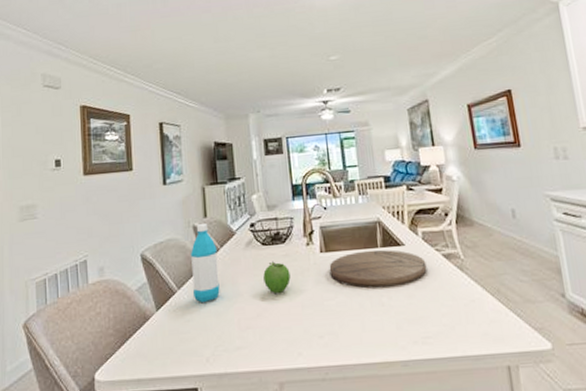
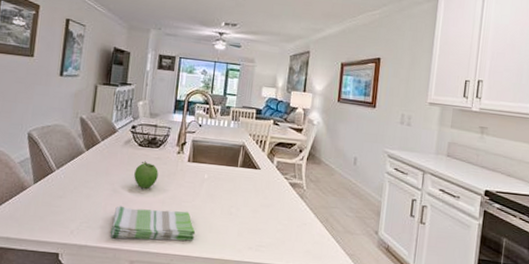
water bottle: present [191,224,220,303] -> none [70,117,98,185]
dish towel: none [250,311,347,359] -> present [110,205,196,241]
cutting board: present [329,249,427,289] -> none [192,167,275,202]

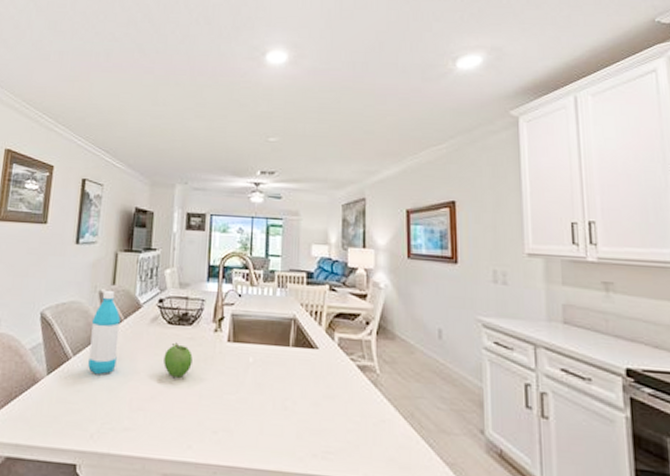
water bottle: none [70,117,98,185] -> present [88,291,121,375]
dish towel: present [110,205,196,241] -> none [137,400,243,446]

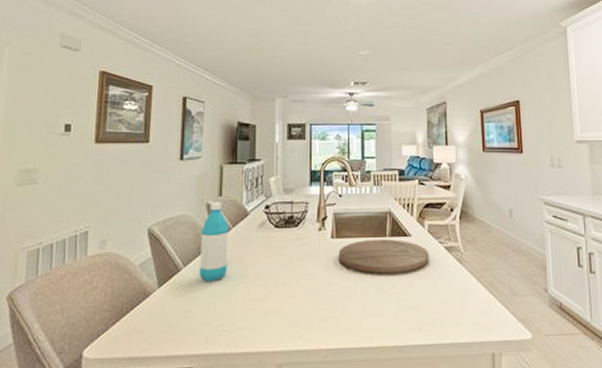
fruit: present [163,342,193,378] -> none [273,244,300,276]
cutting board: none [234,347,339,392] -> present [338,238,429,276]

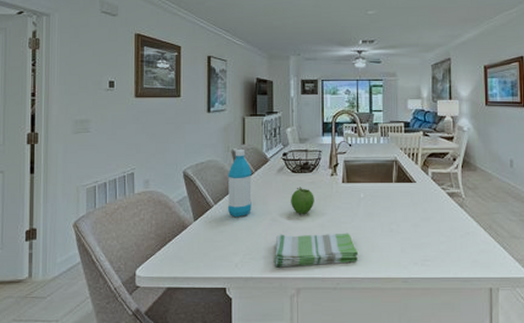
dish towel: none [251,295,349,340] -> present [274,233,359,268]
fruit: none [273,244,300,276] -> present [291,187,314,214]
cutting board: present [338,238,429,276] -> none [349,184,433,216]

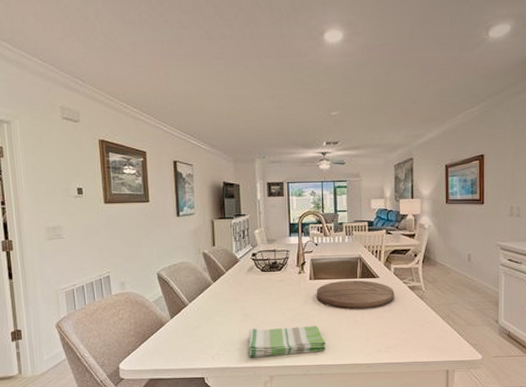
water bottle: present [228,150,252,218] -> none [201,251,225,315]
fruit: present [291,187,314,214] -> none [261,284,284,310]
cutting board: none [349,184,433,216] -> present [316,280,395,310]

